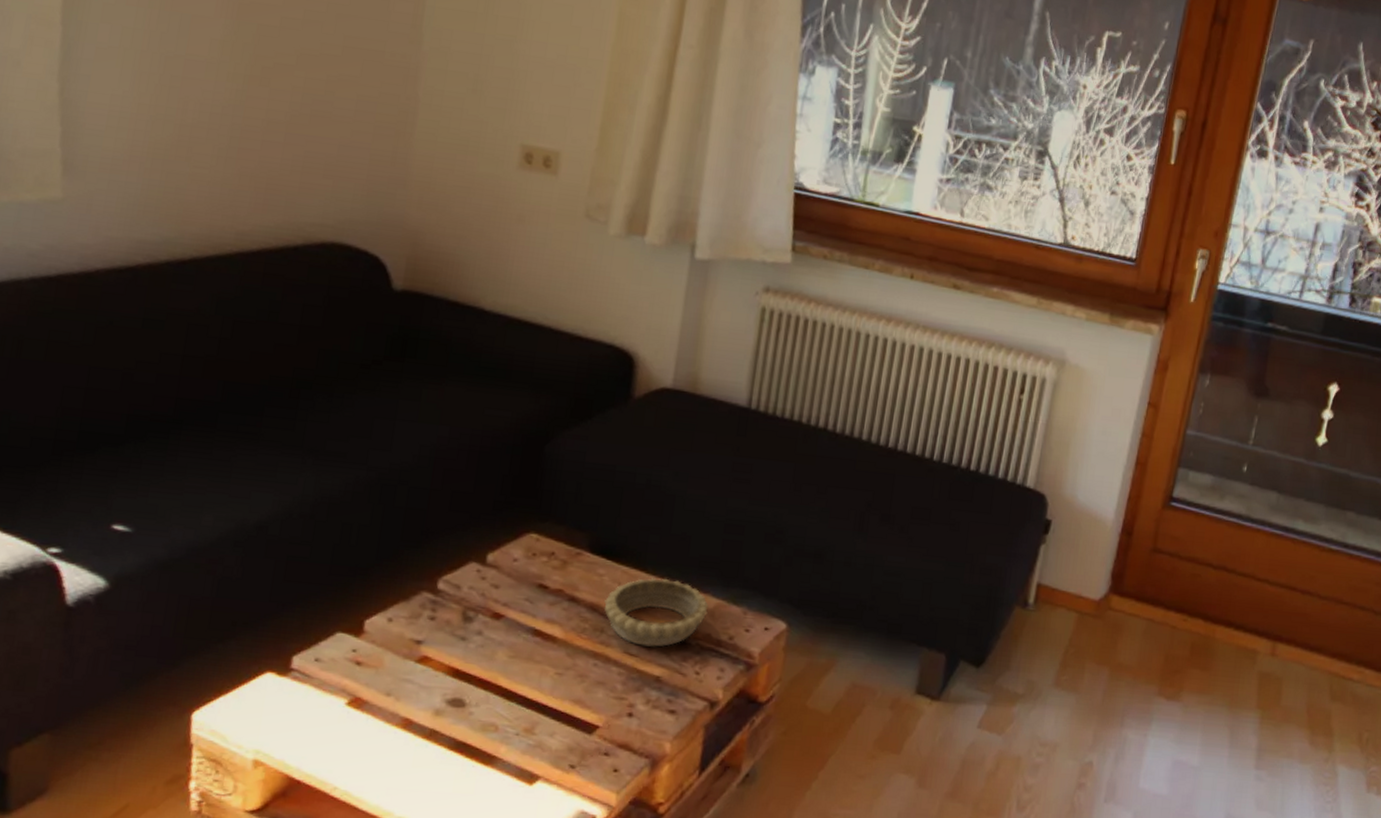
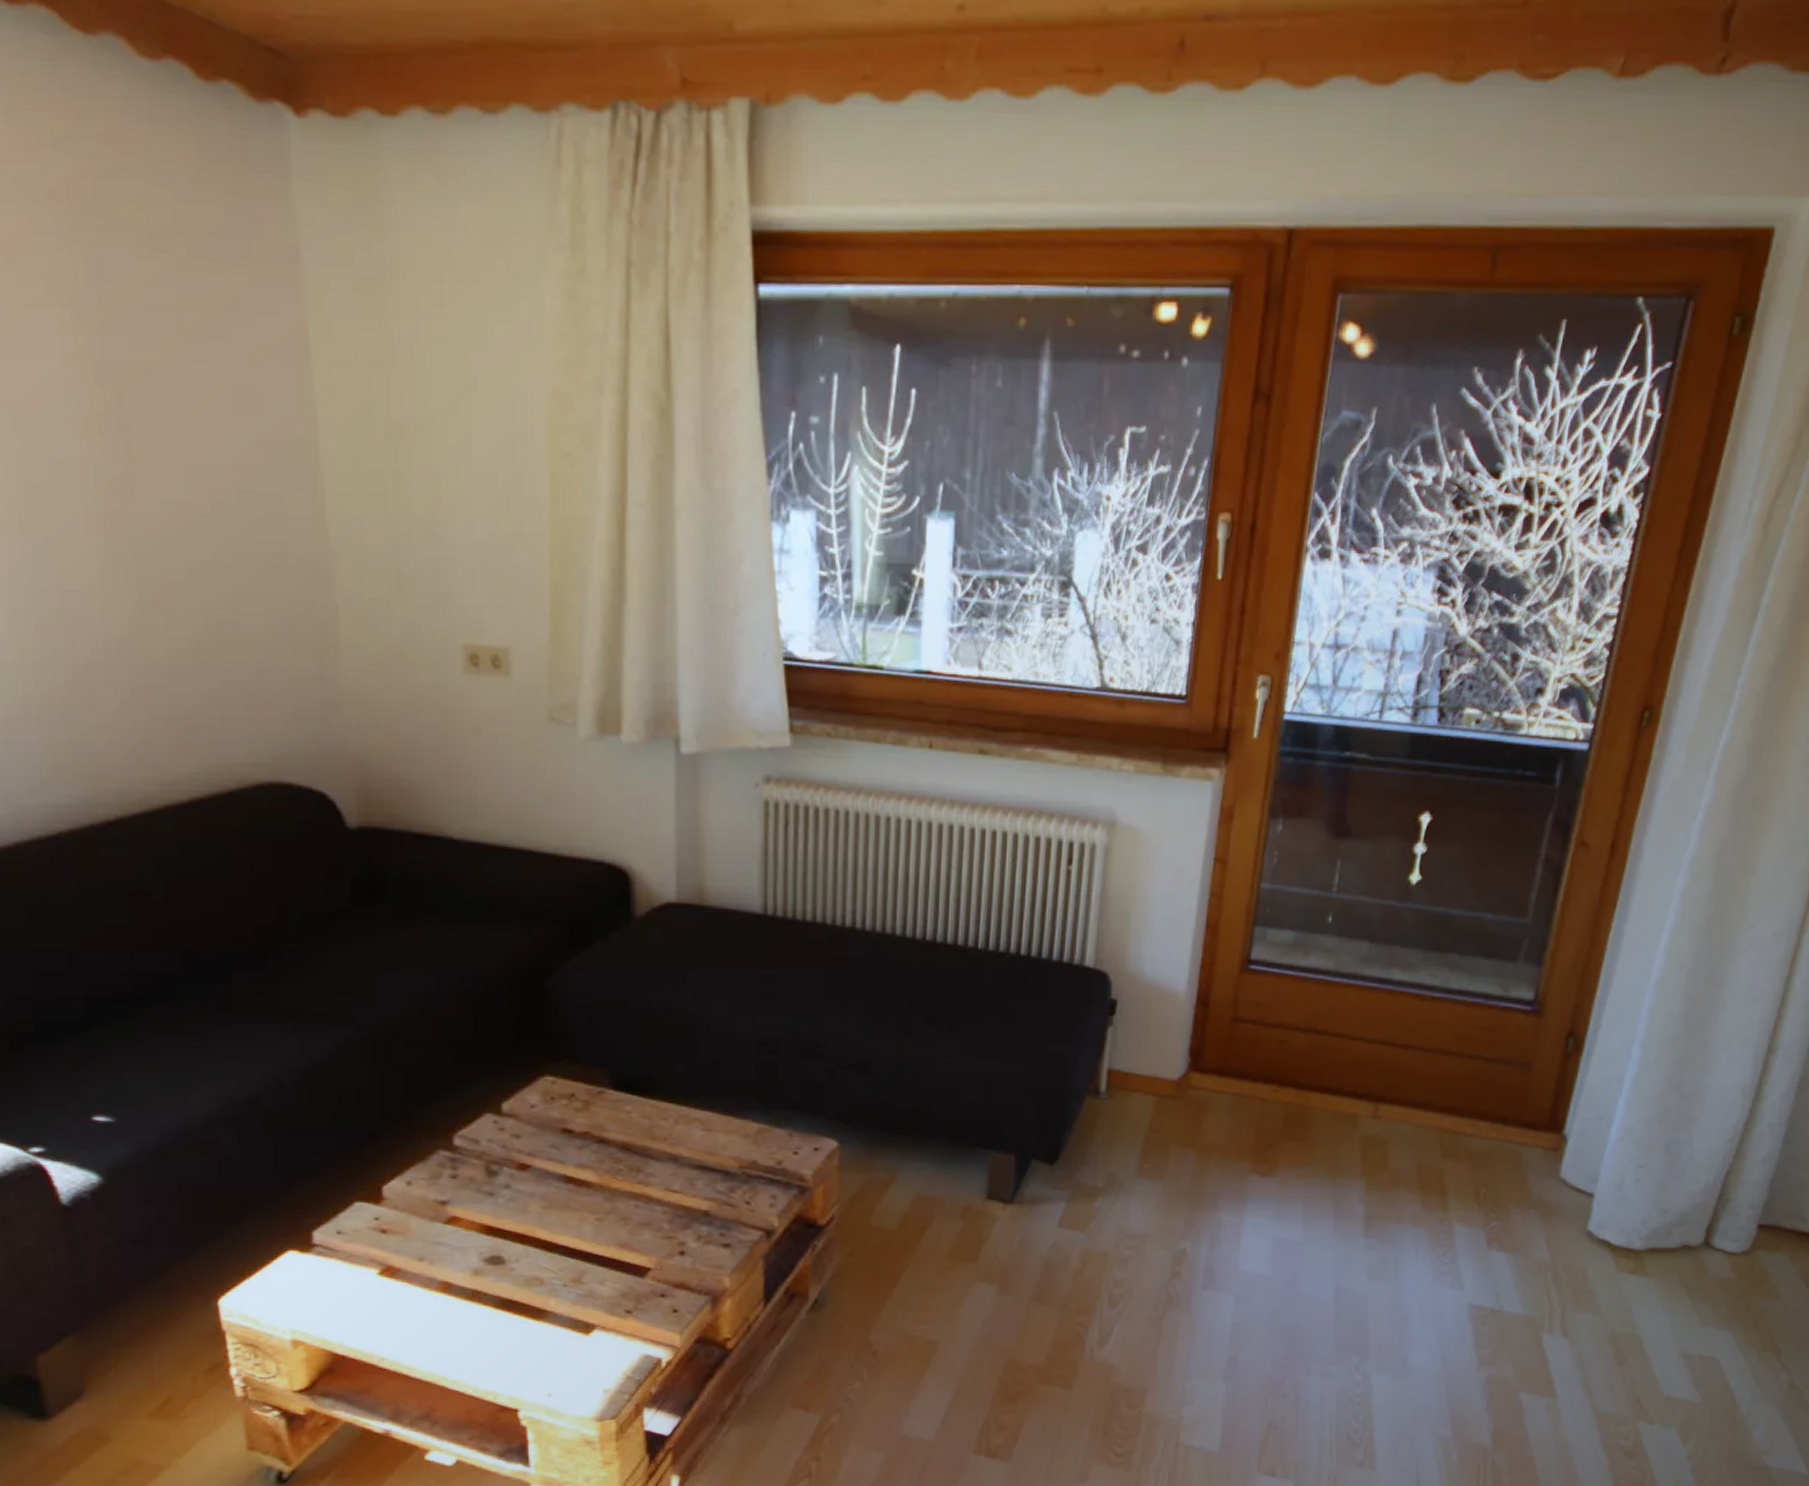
decorative bowl: present [604,578,709,647] -> none [637,1107,750,1181]

